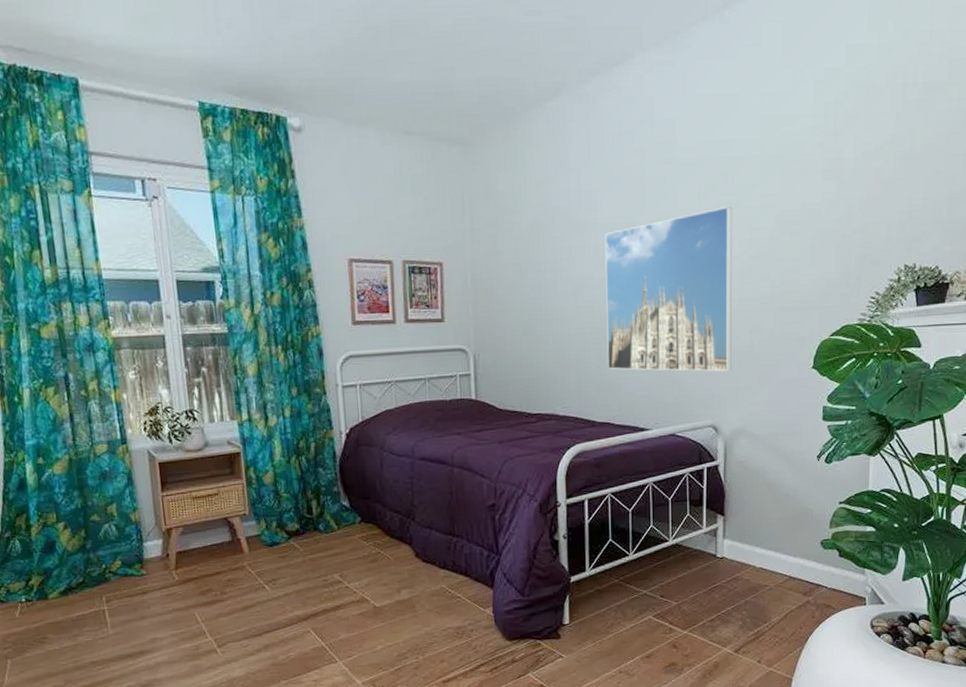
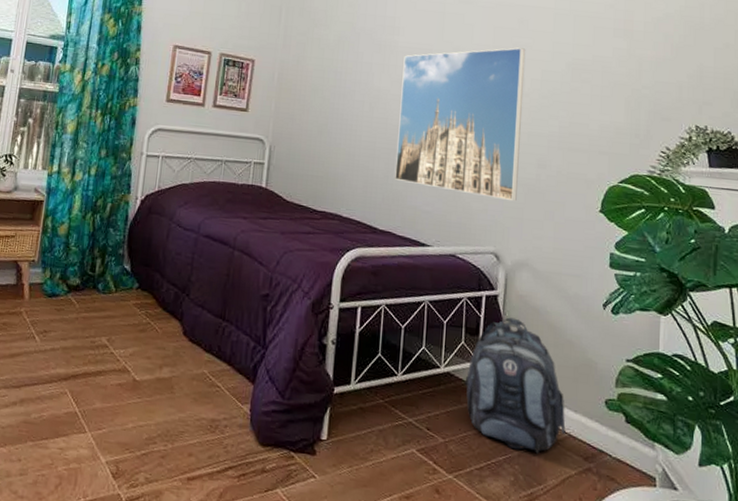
backpack: none [692,483,786,599] -> present [464,317,566,454]

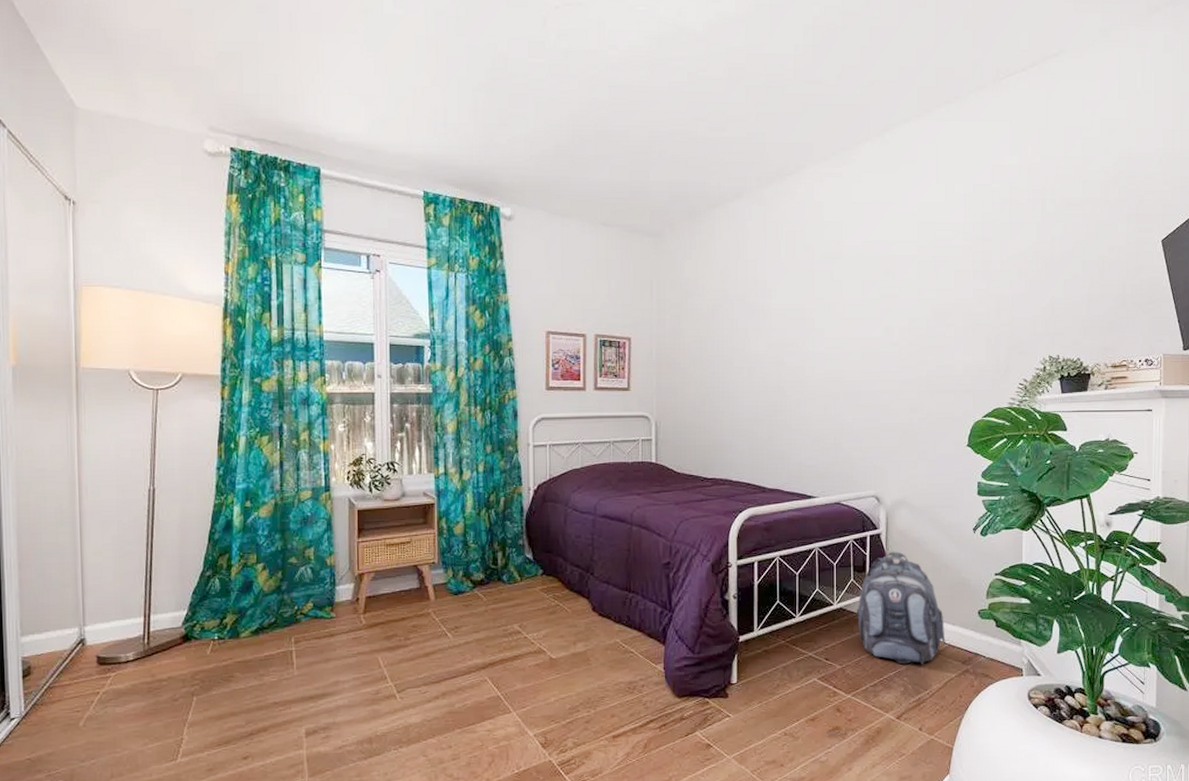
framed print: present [395,47,526,202] -> none [778,298,893,446]

